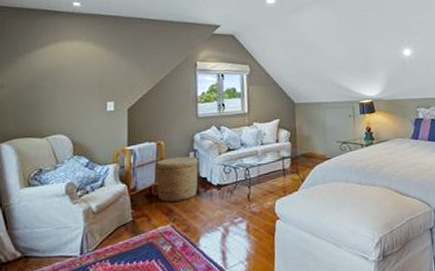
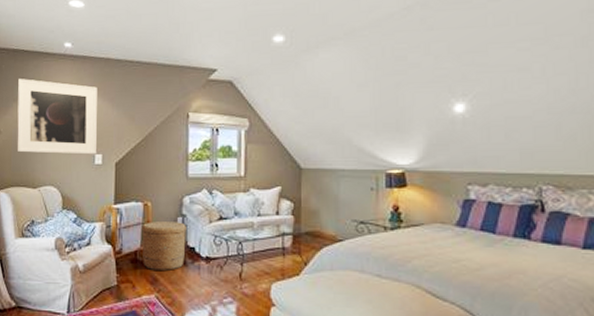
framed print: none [22,35,108,105] -> present [17,79,97,155]

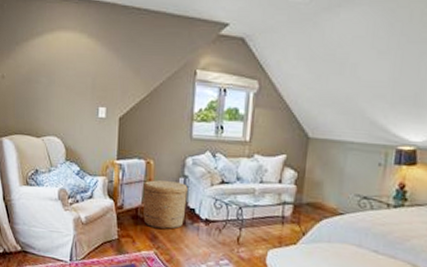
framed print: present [17,79,97,155] -> none [20,20,102,107]

